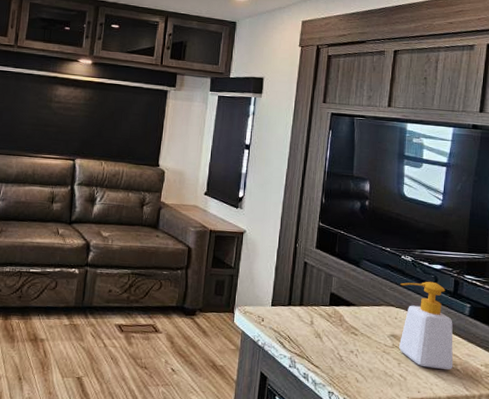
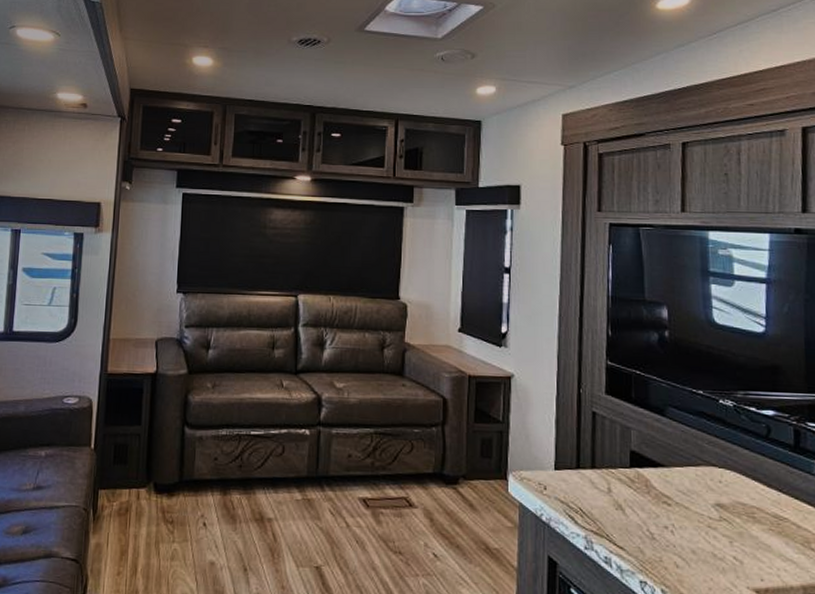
soap bottle: present [399,281,453,370] -> none [721,432,806,549]

